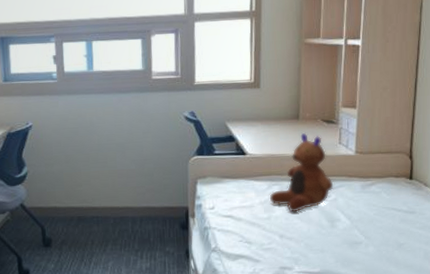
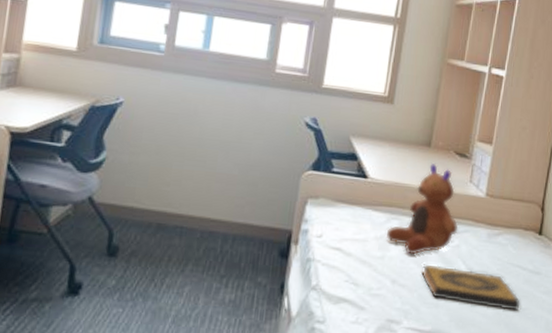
hardback book: none [305,218,399,247] -> present [421,264,521,311]

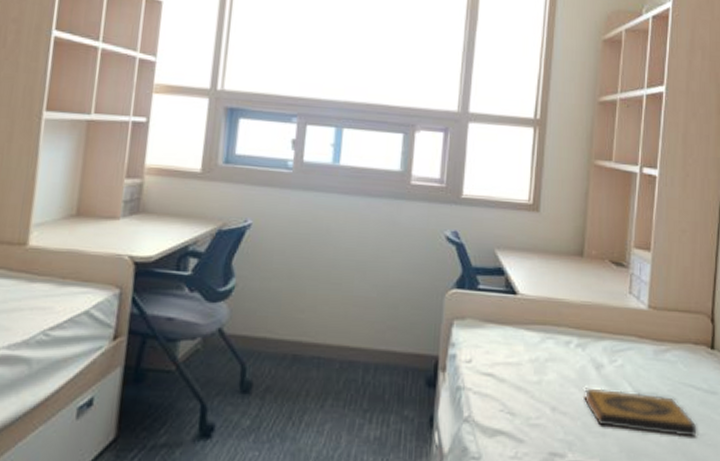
toy: present [386,164,459,255] -> none [541,275,621,378]

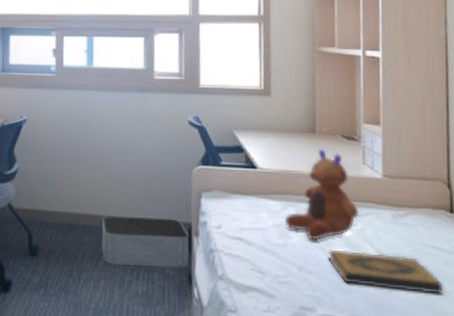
storage bin: none [330,345,435,409] -> present [101,215,190,268]
toy: none [541,275,621,378] -> present [284,149,360,241]

